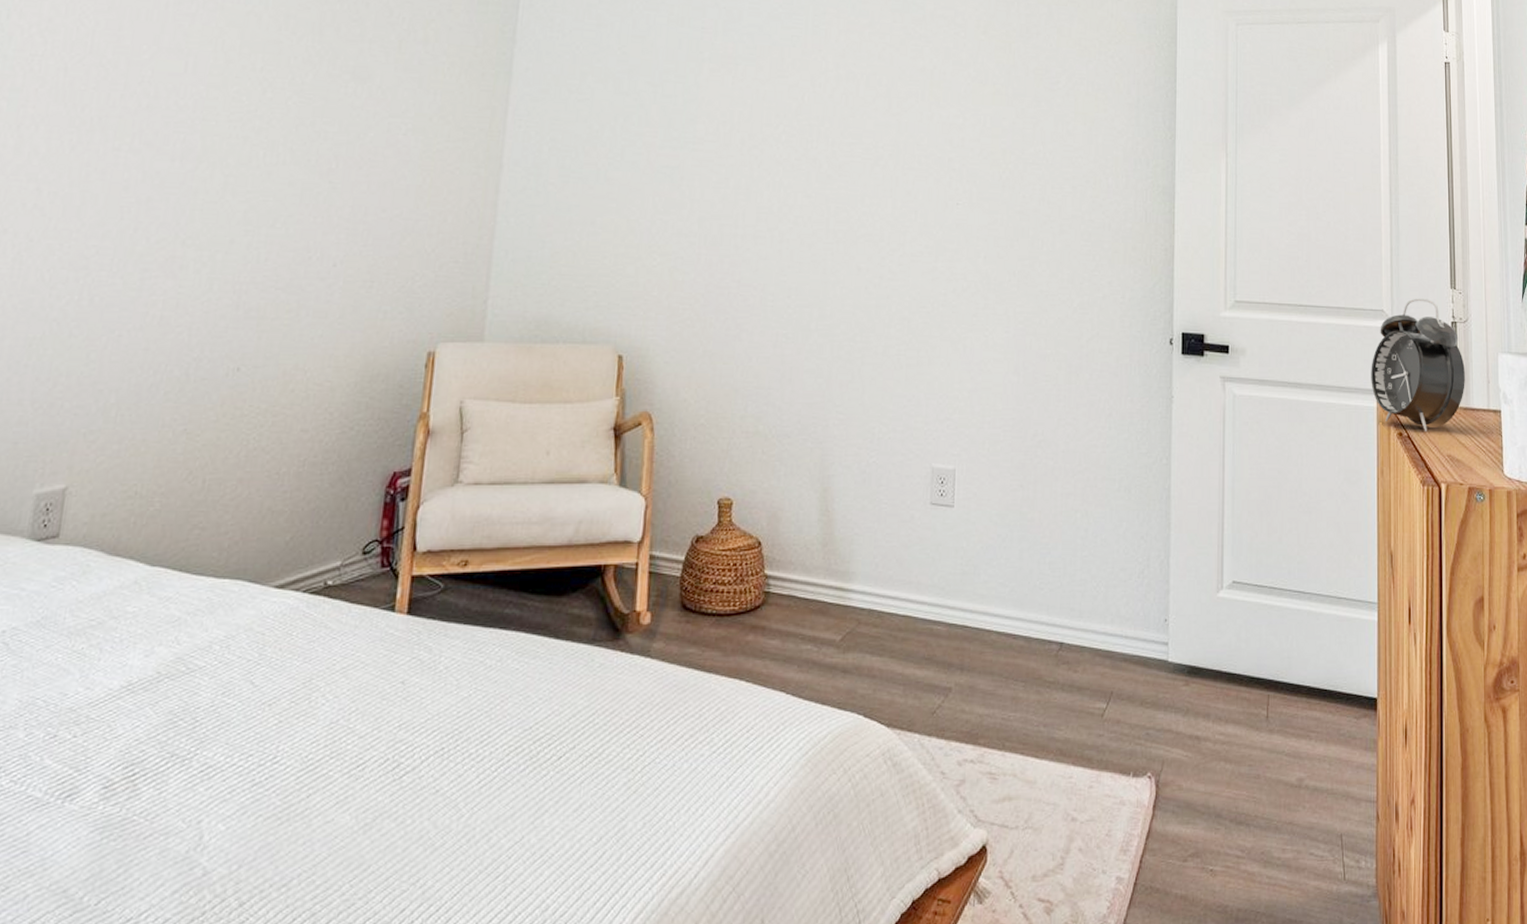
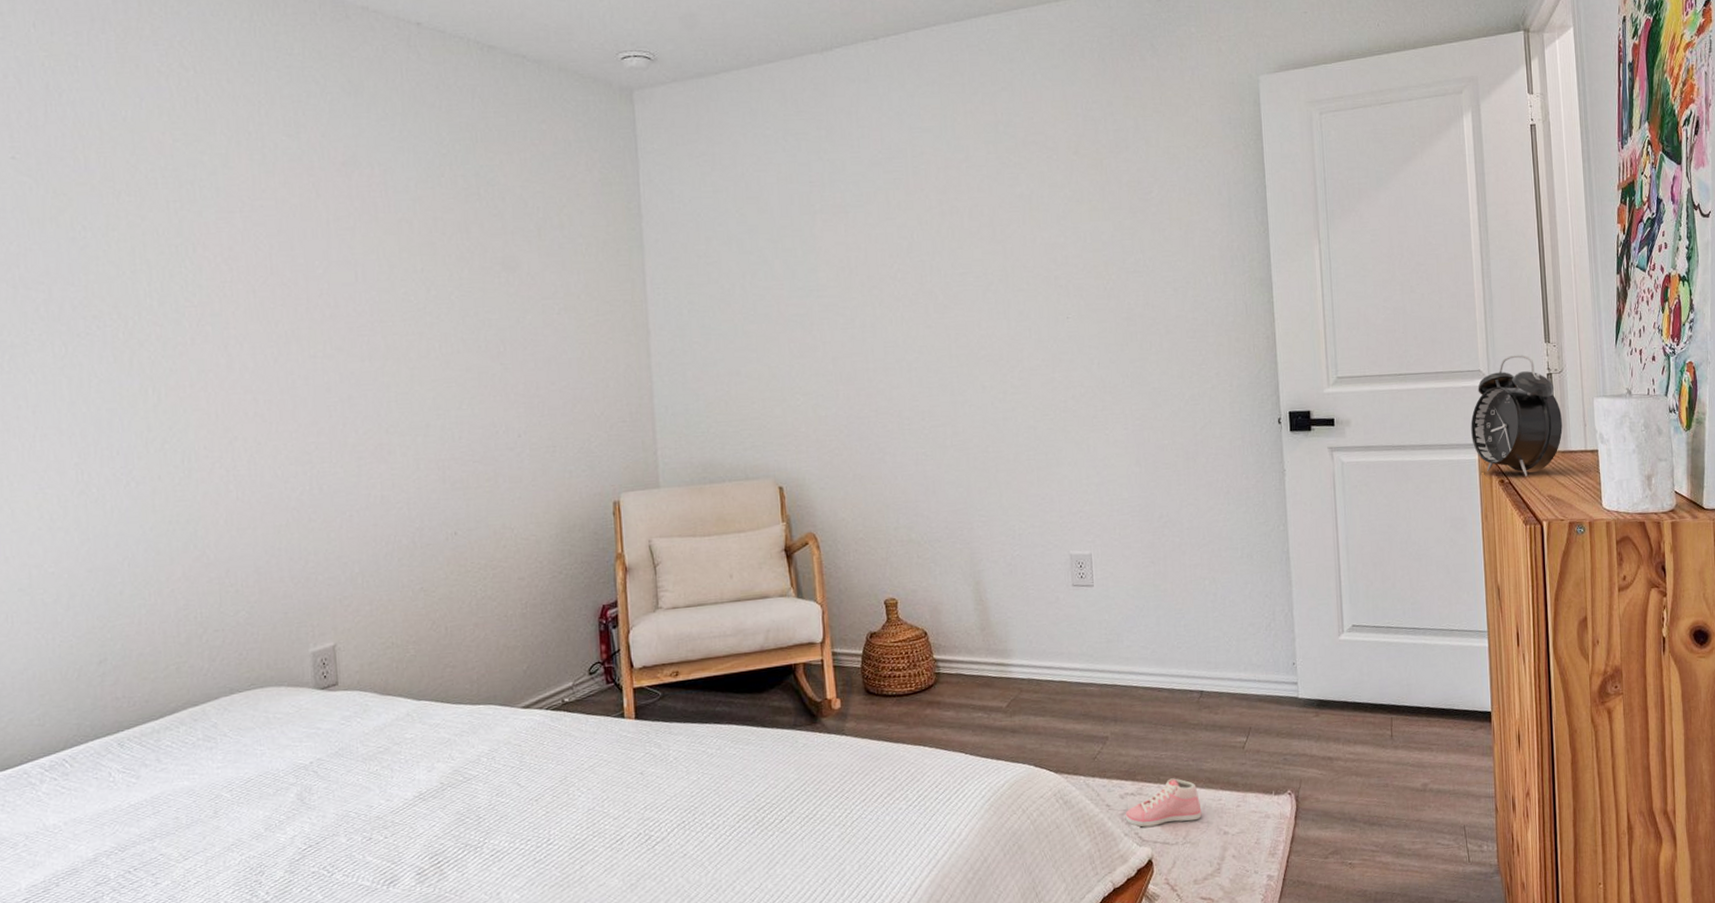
sneaker: none [960,746,1049,804] -> present [1125,778,1202,828]

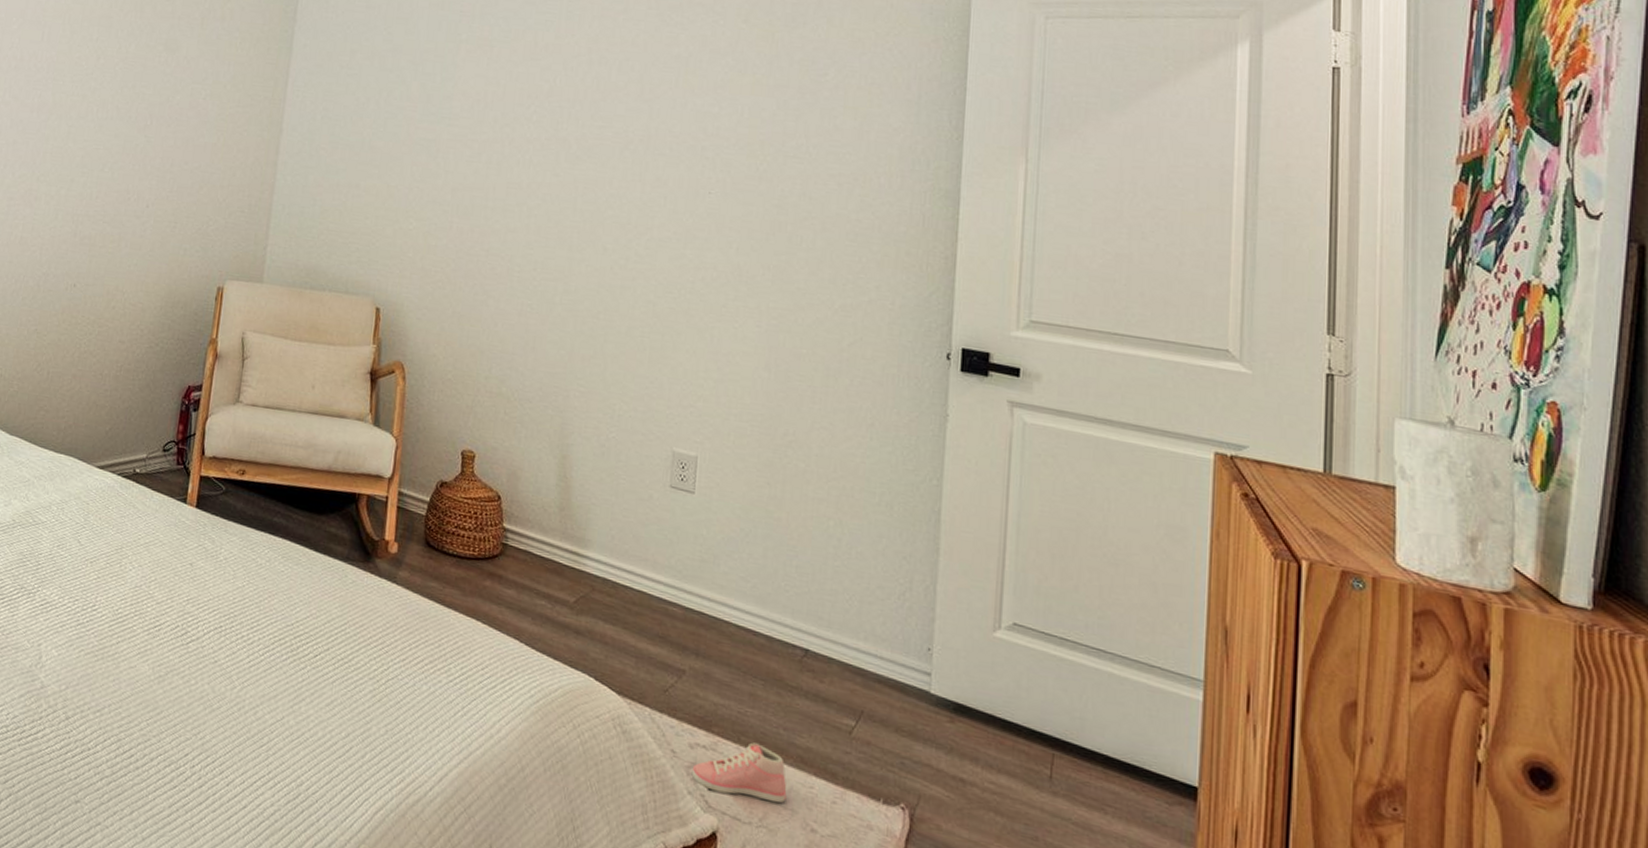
alarm clock: present [1471,355,1563,476] -> none [1207,340,1344,497]

